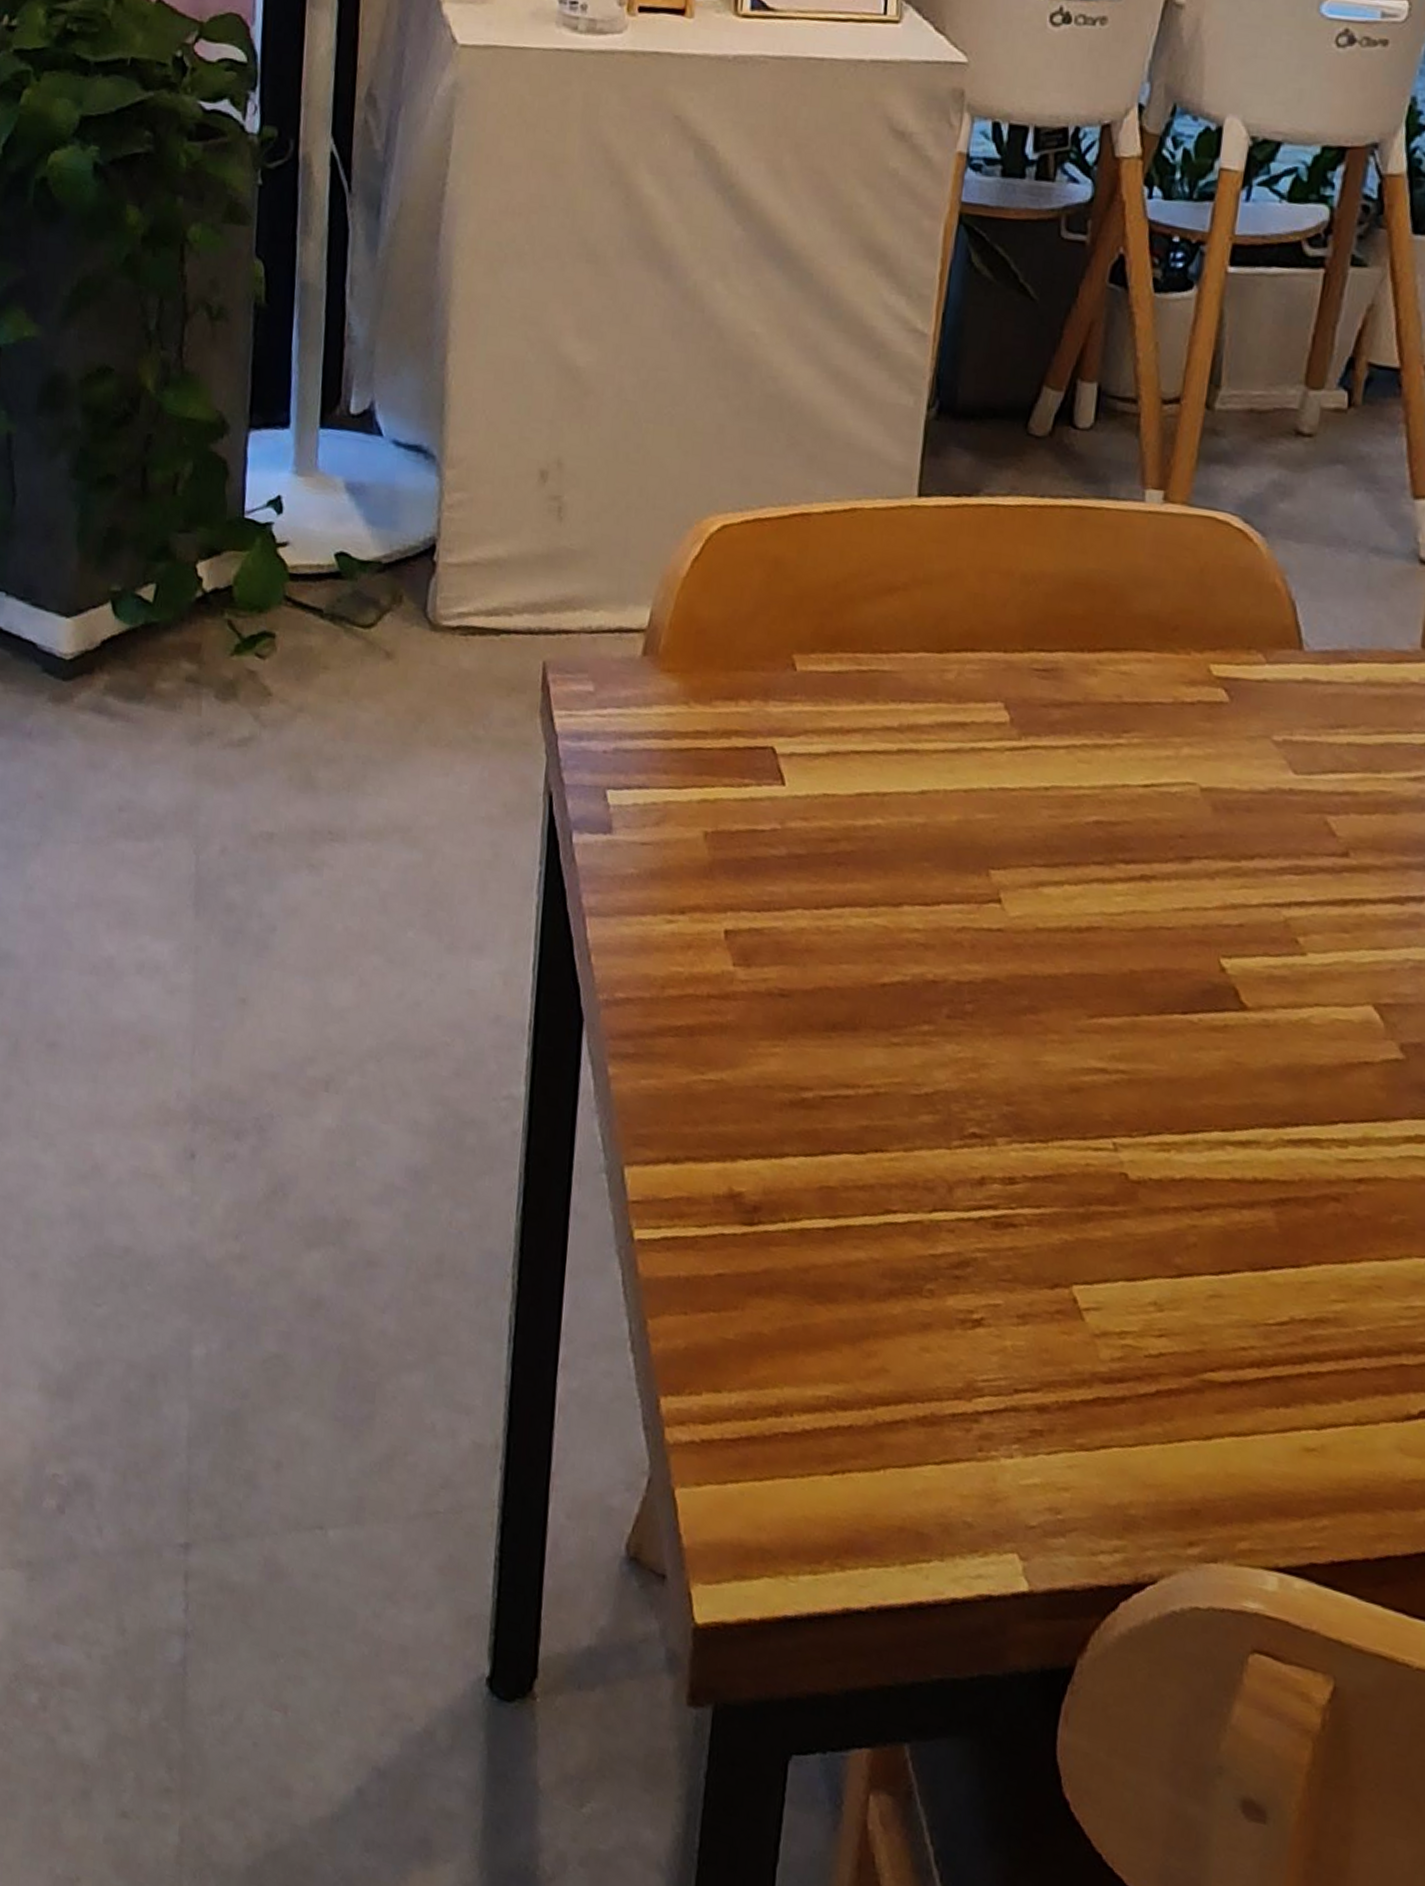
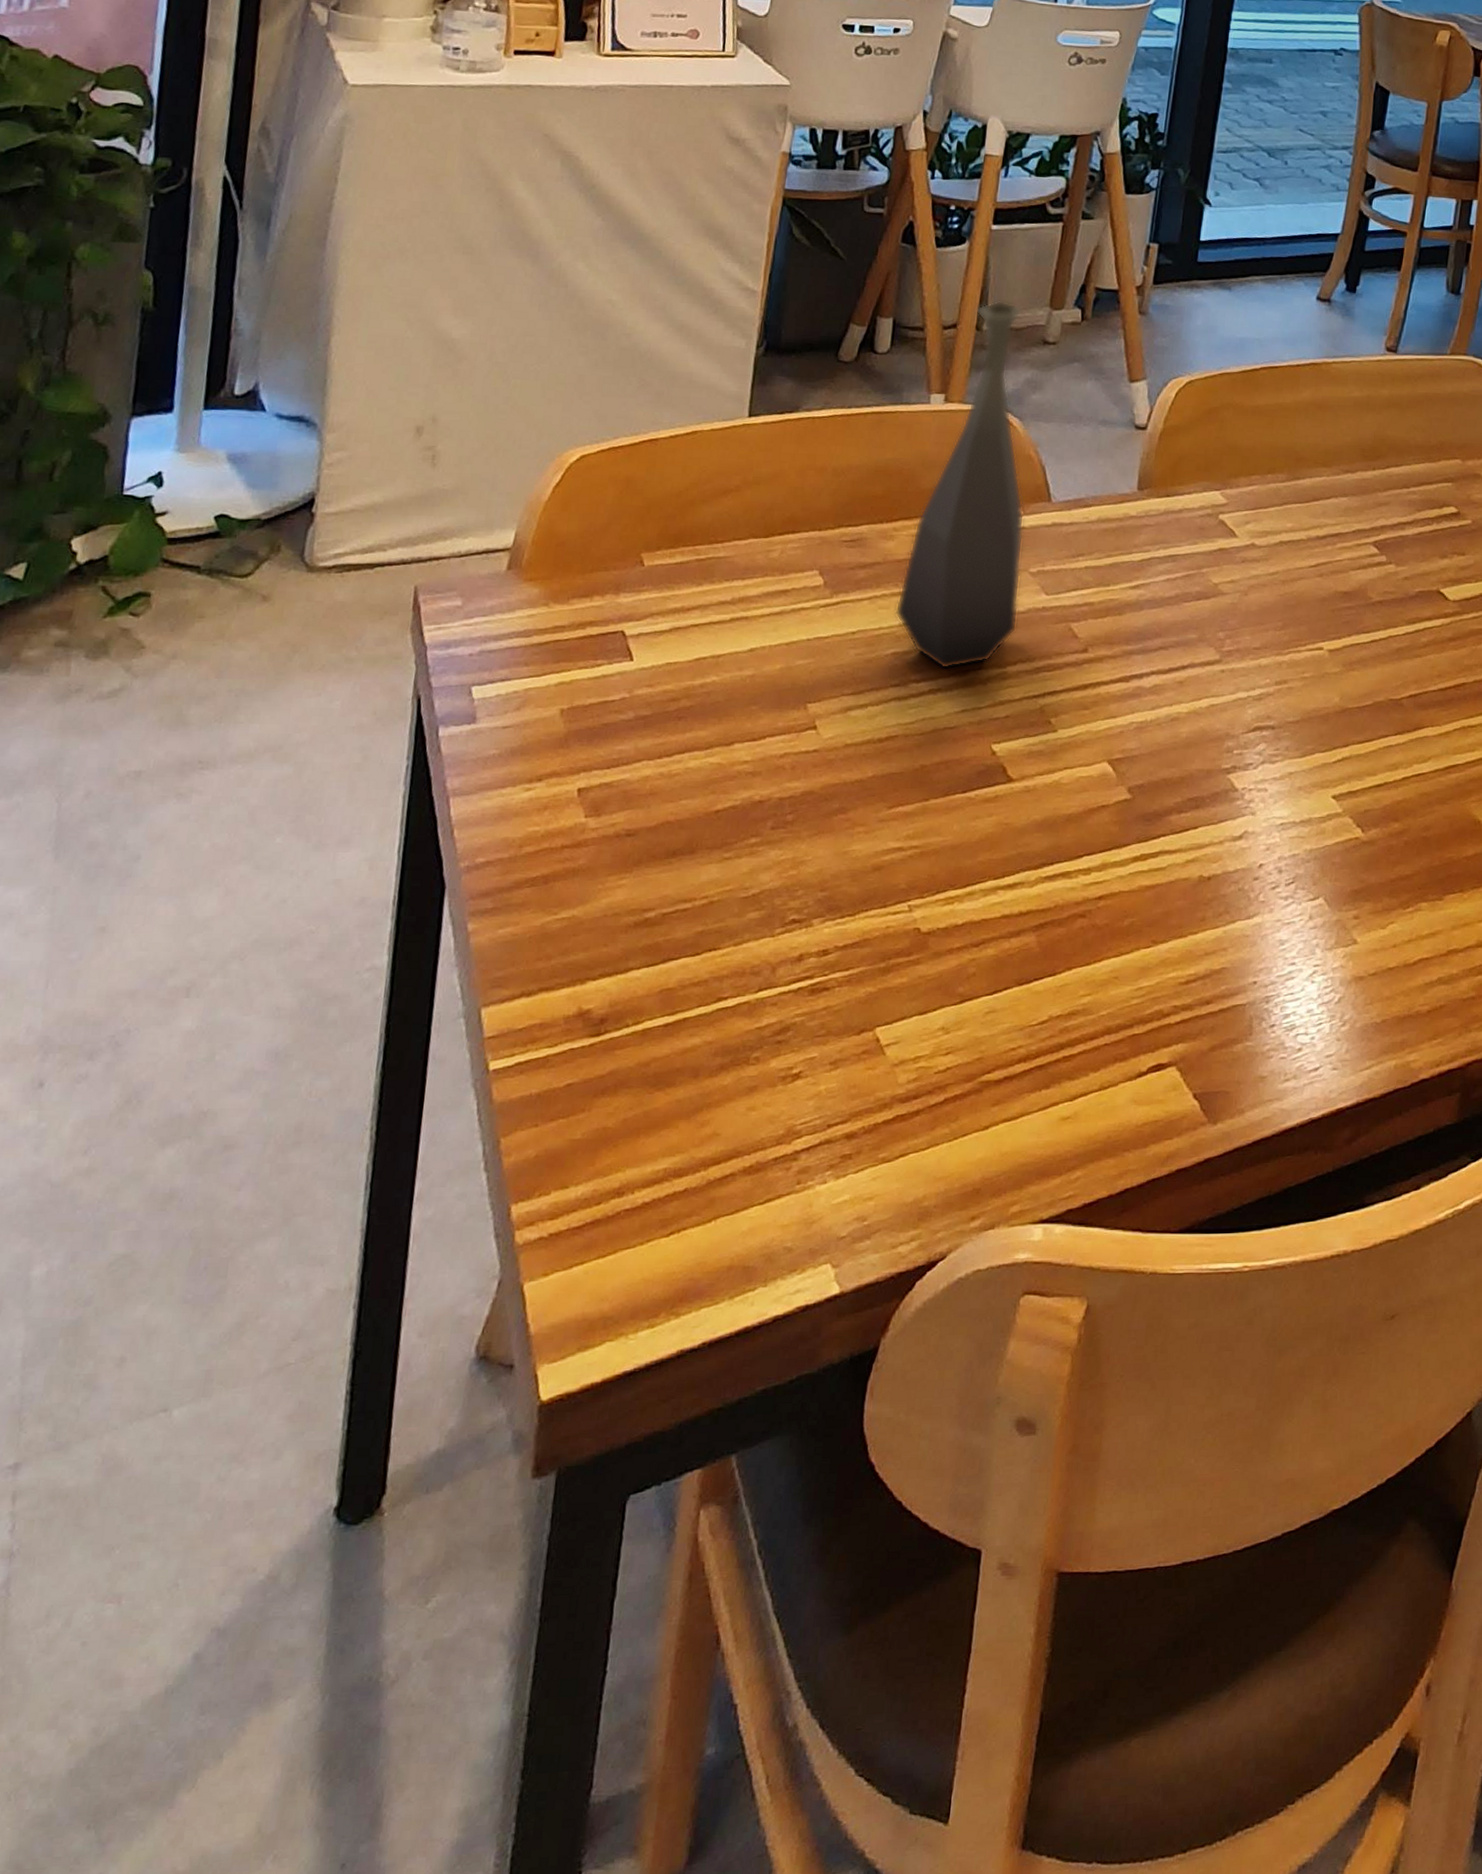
bottle: none [1098,370,1270,853] -> present [895,300,1025,670]

